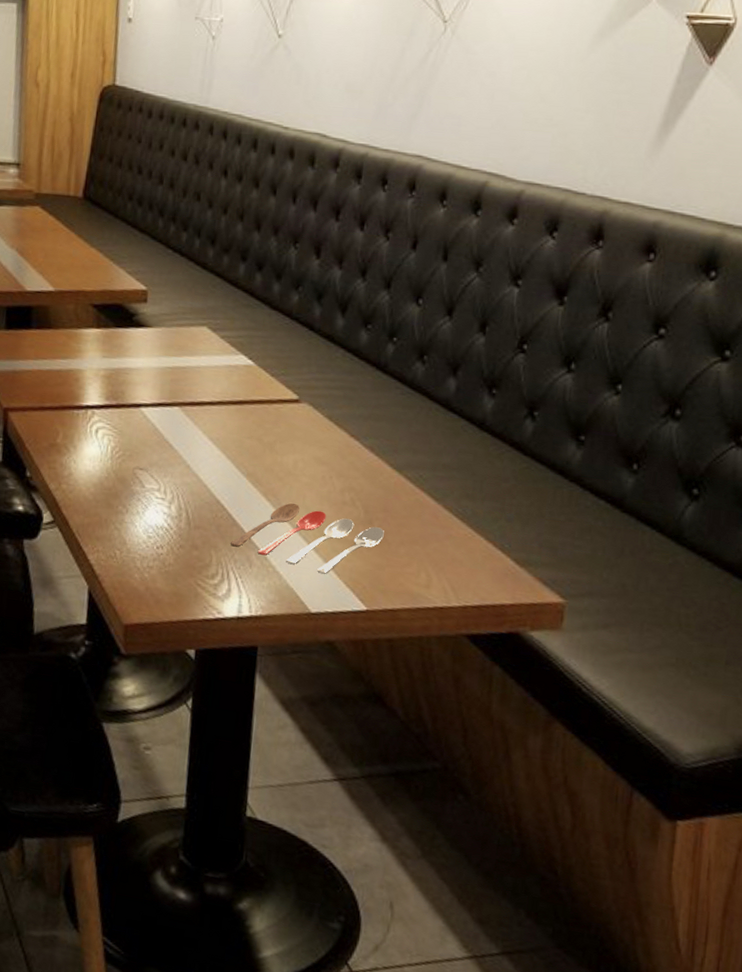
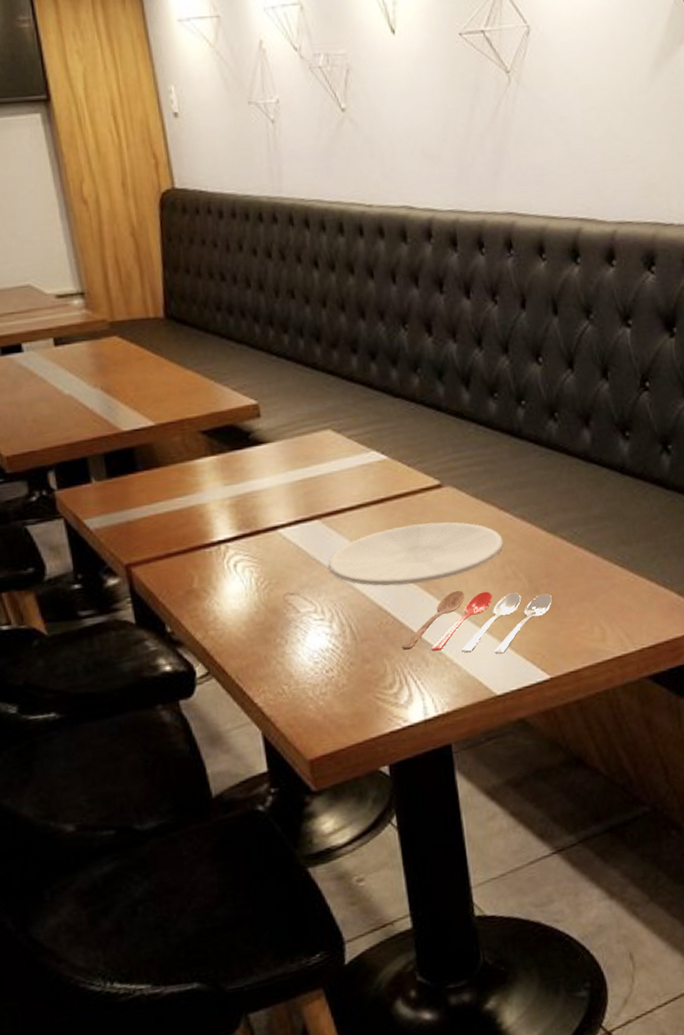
plate: none [179,430,348,490] -> present [328,521,504,586]

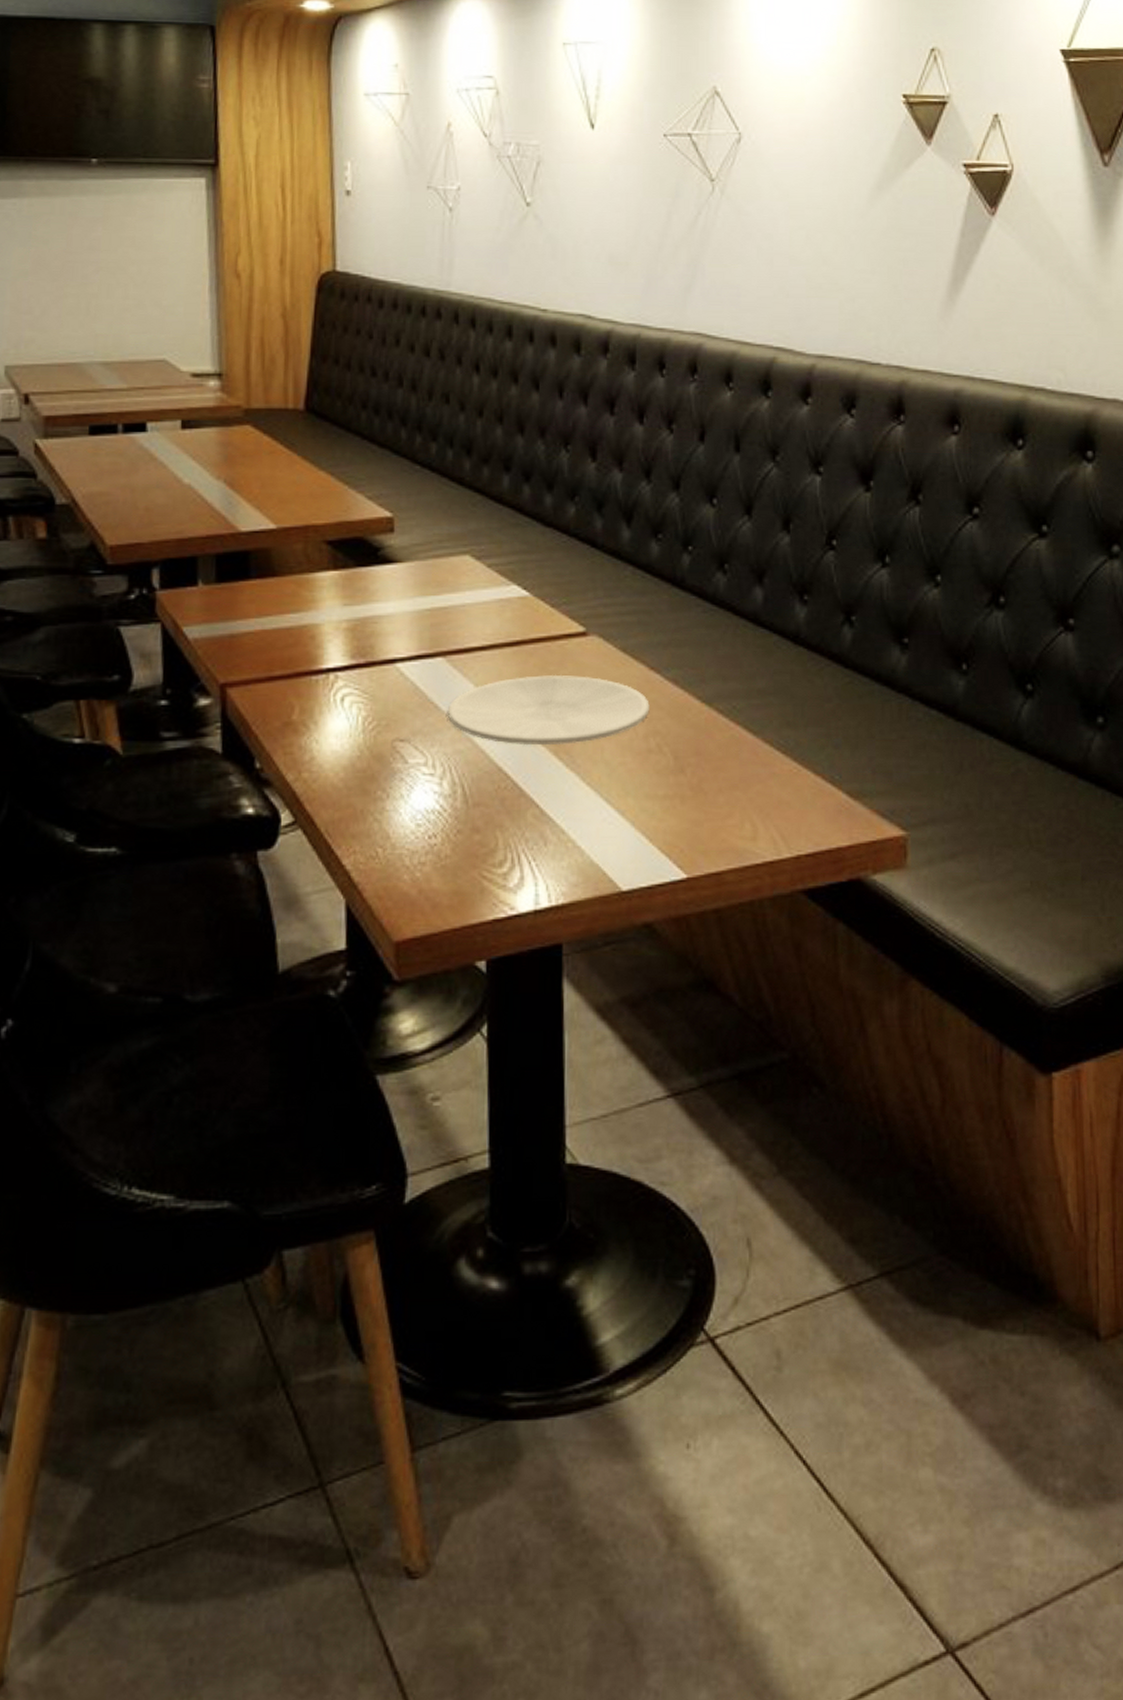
cooking utensil: present [402,590,552,654] -> none [519,758,699,841]

